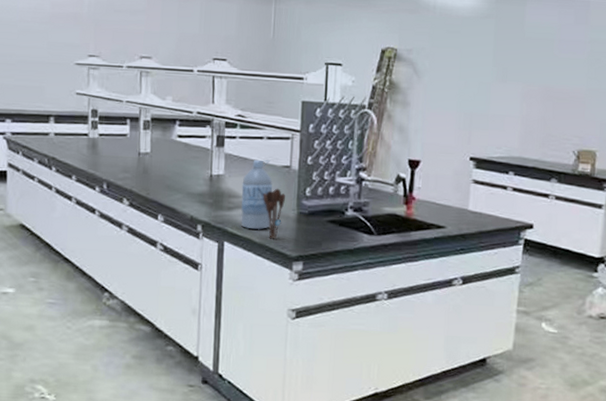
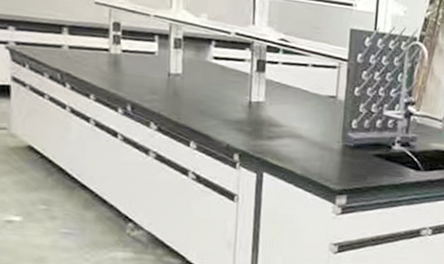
water bottle: present [241,159,273,230] -> none [282,87,317,162]
utensil holder: present [263,188,285,239] -> none [306,118,330,172]

